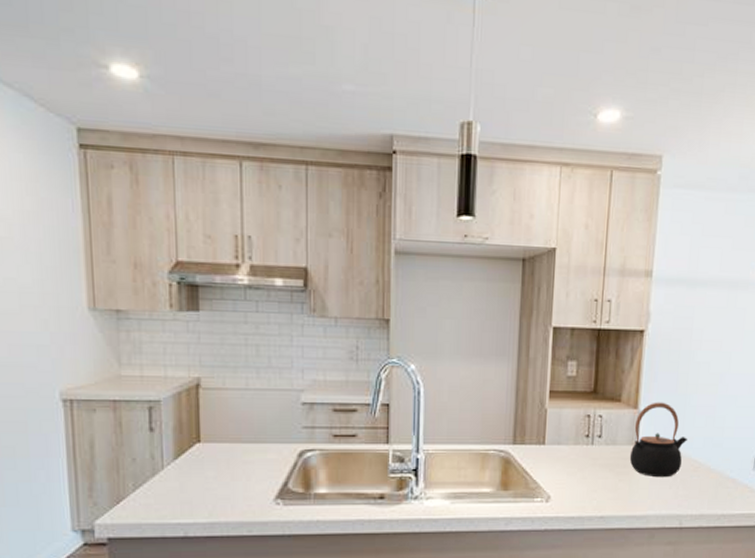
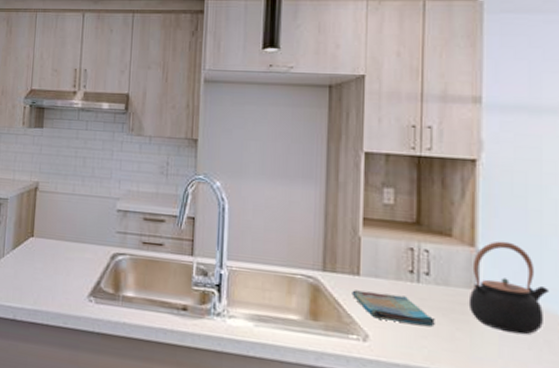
dish towel: none [537,458,604,482] -> present [352,290,436,328]

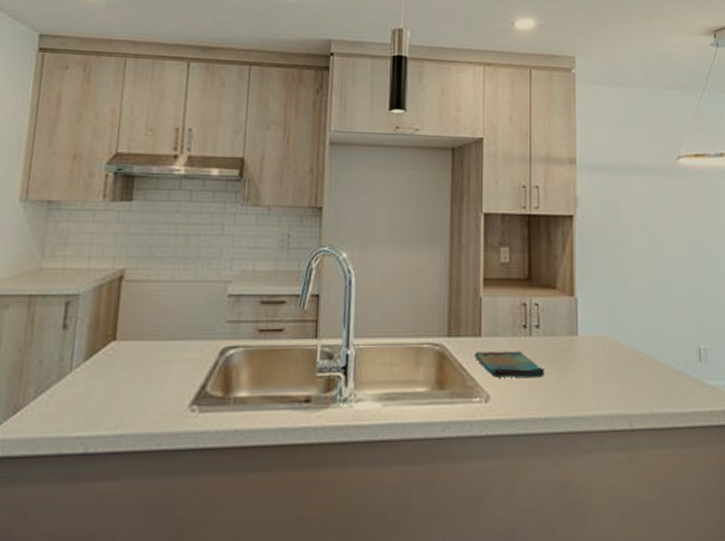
teapot: present [468,241,550,335] -> none [570,288,629,372]

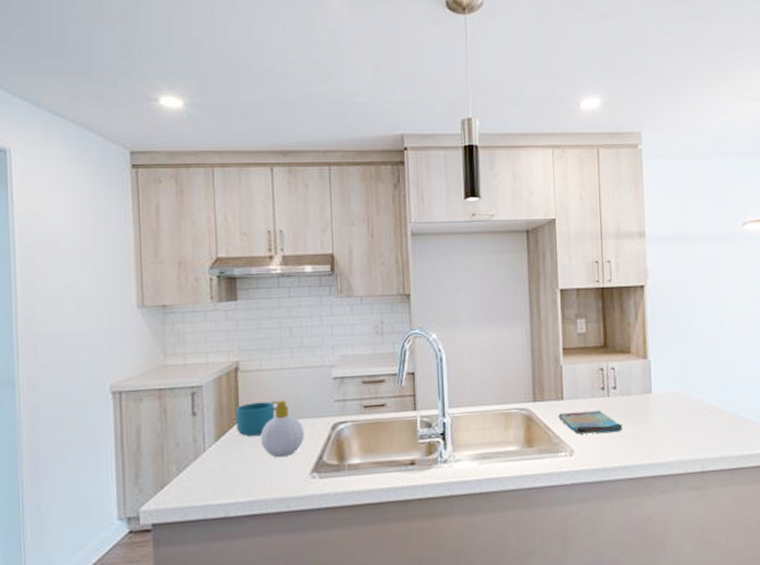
cup: none [111,317,160,357] -> present [236,401,276,436]
soap bottle: none [137,317,188,385] -> present [261,400,304,458]

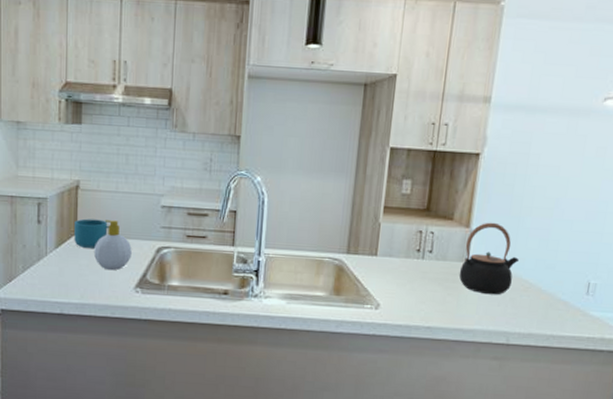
dish towel: present [558,410,624,434] -> none [369,268,433,295]
teapot: none [645,350,699,424] -> present [459,222,520,295]

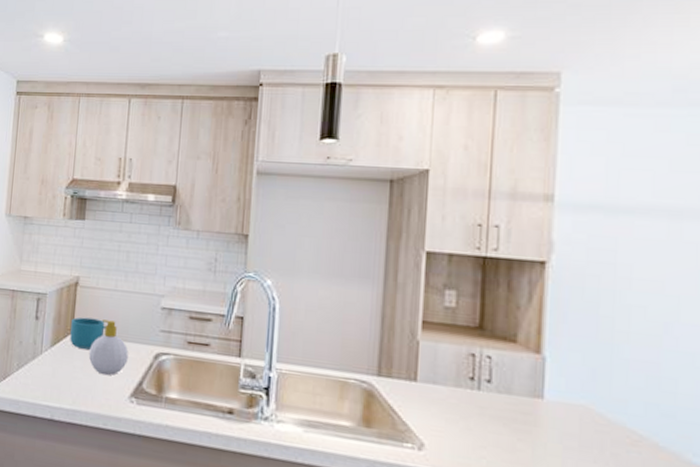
teapot: present [459,222,520,295] -> none [531,348,620,448]

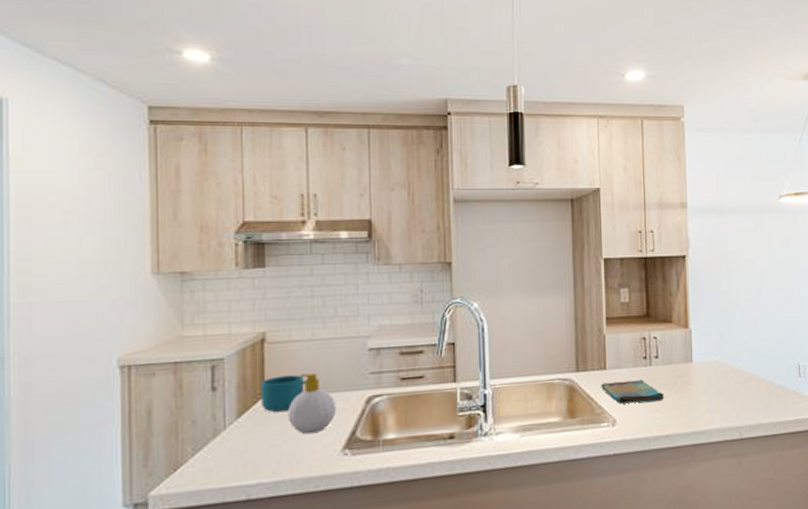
dish towel: none [407,396,497,438] -> present [601,379,665,404]

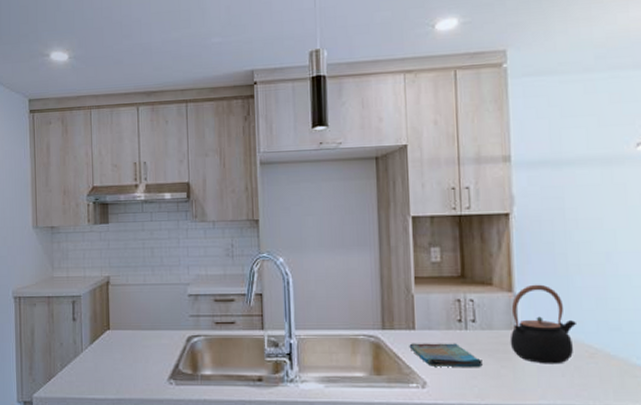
cup: present [261,374,306,412] -> none [107,313,140,342]
soap bottle: present [288,373,336,434] -> none [127,313,163,363]
teapot: none [686,319,737,392] -> present [510,284,578,364]

